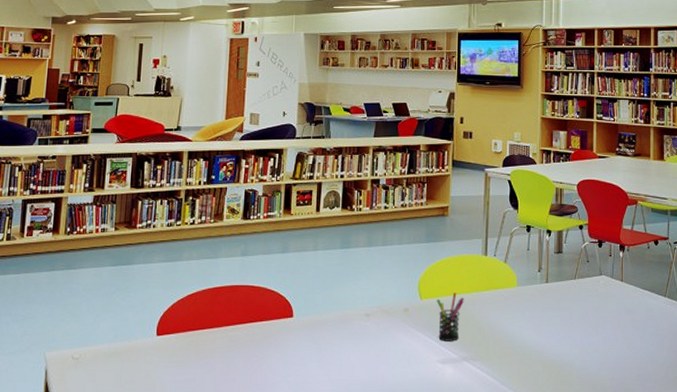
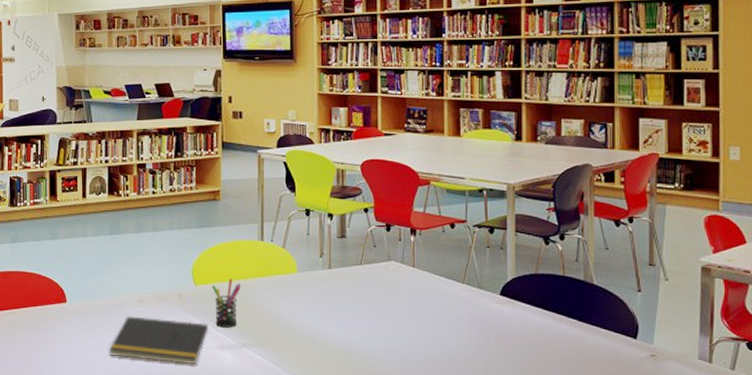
notepad: none [332,331,432,380] -> present [108,316,209,365]

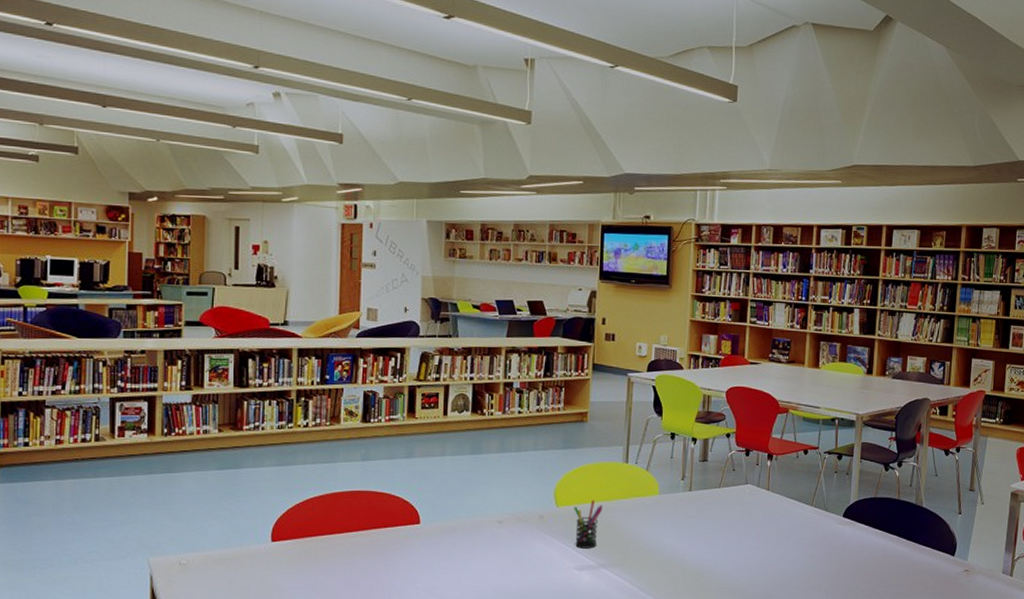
notepad: present [108,316,209,365] -> none [462,538,569,586]

